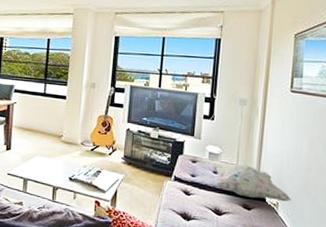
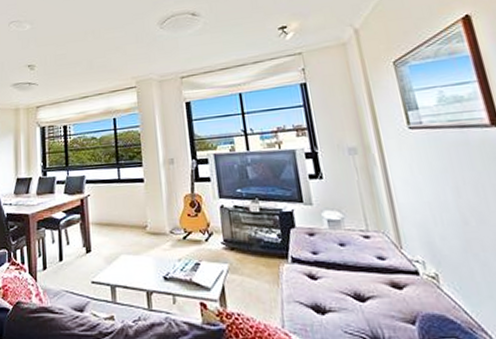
decorative pillow: present [210,163,292,202] -> none [333,229,455,272]

